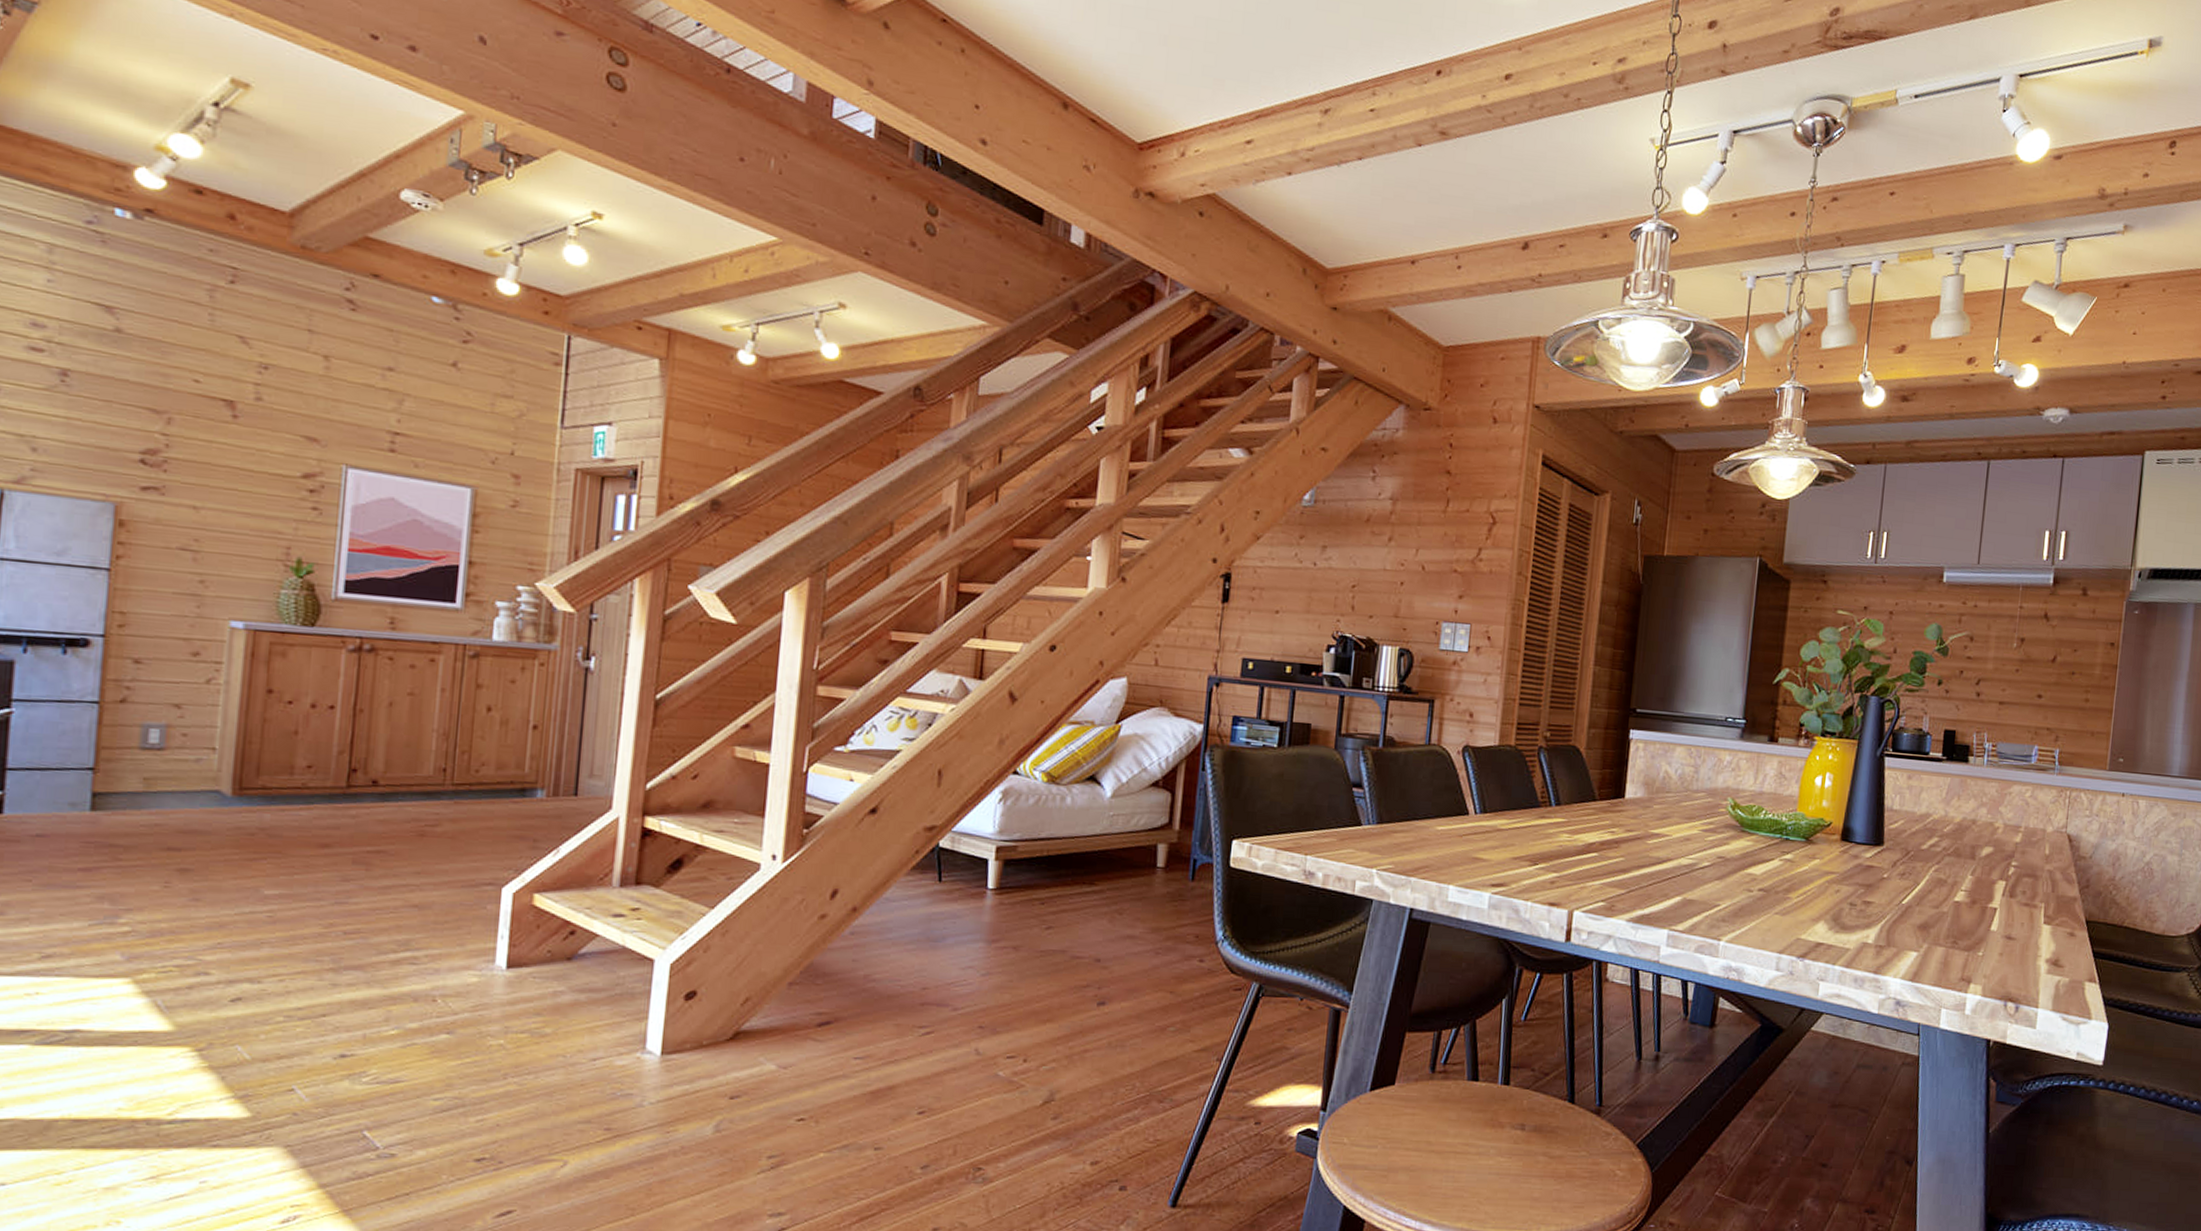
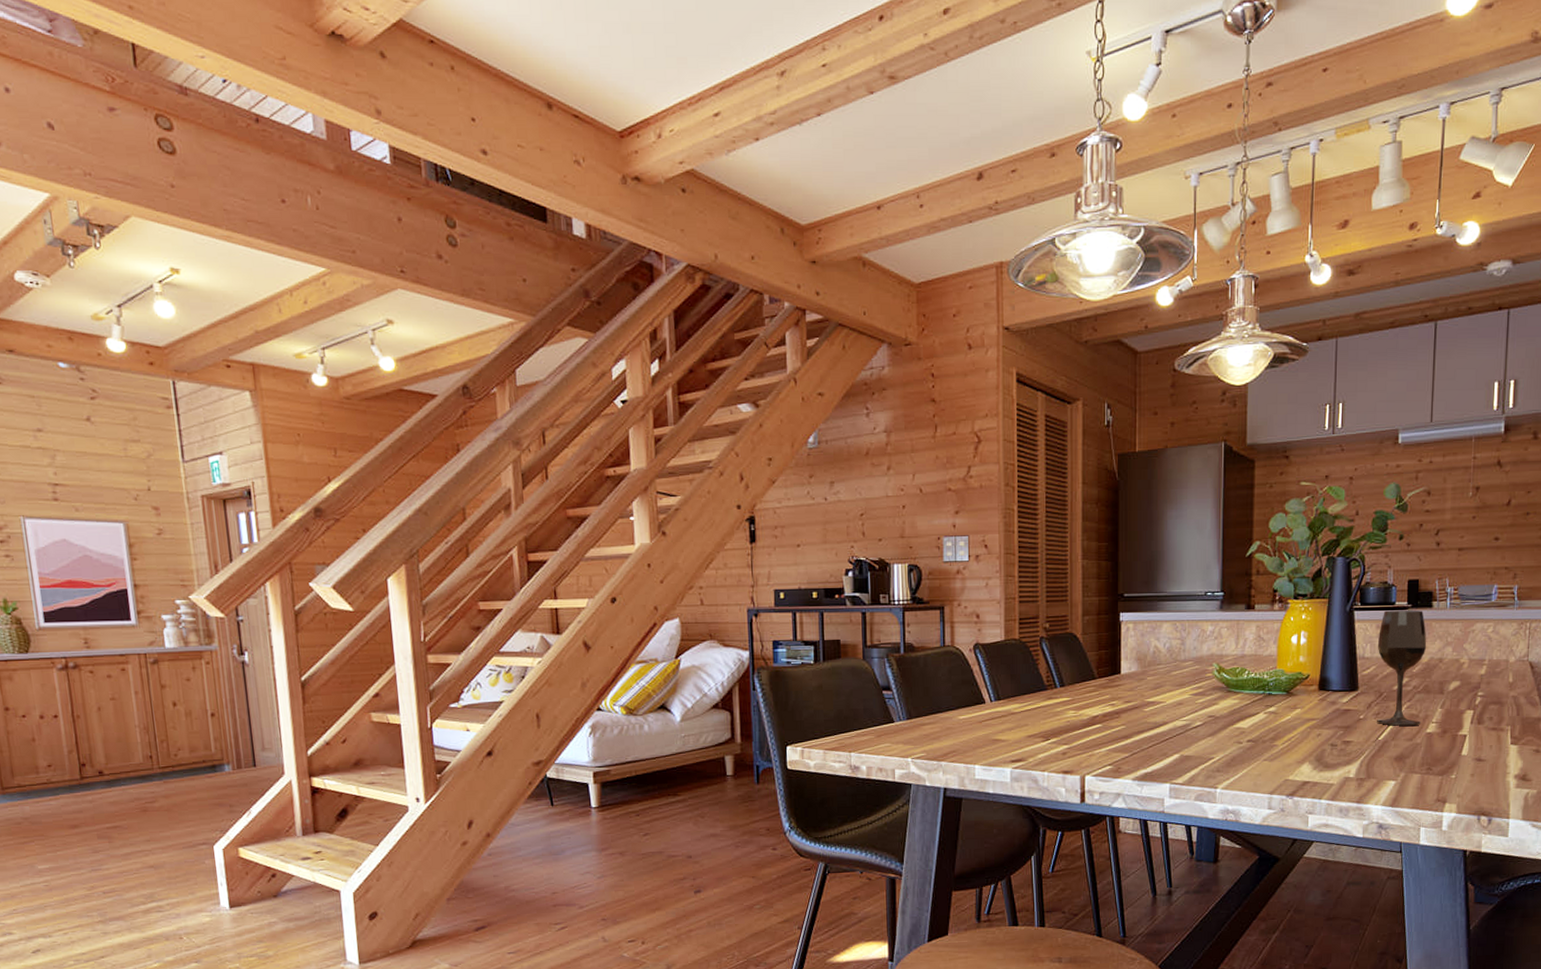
wine glass: none [1900,760,1961,892] -> present [1376,610,1427,726]

